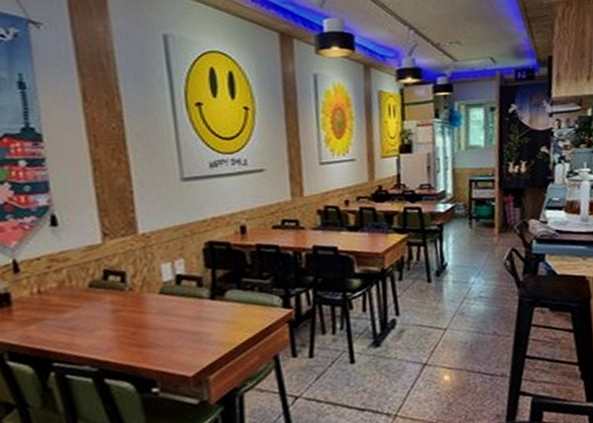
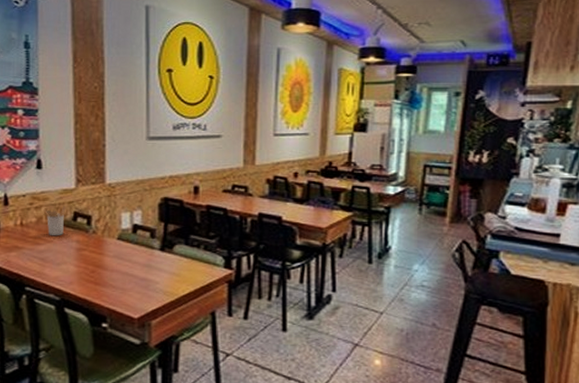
utensil holder: none [65,264,94,301] -> present [43,206,66,236]

